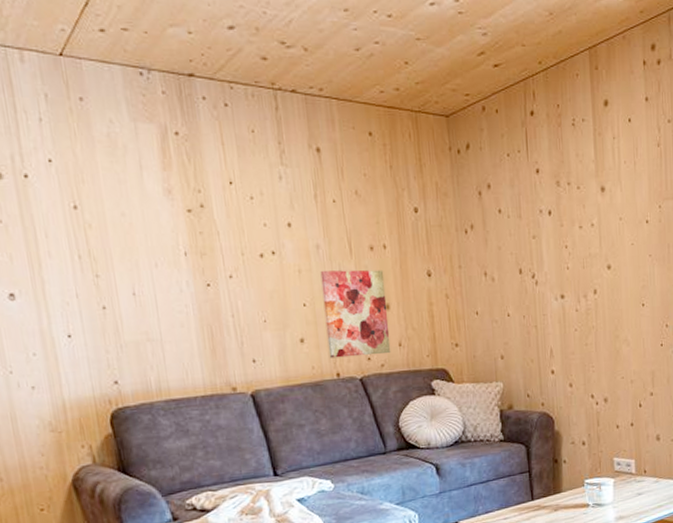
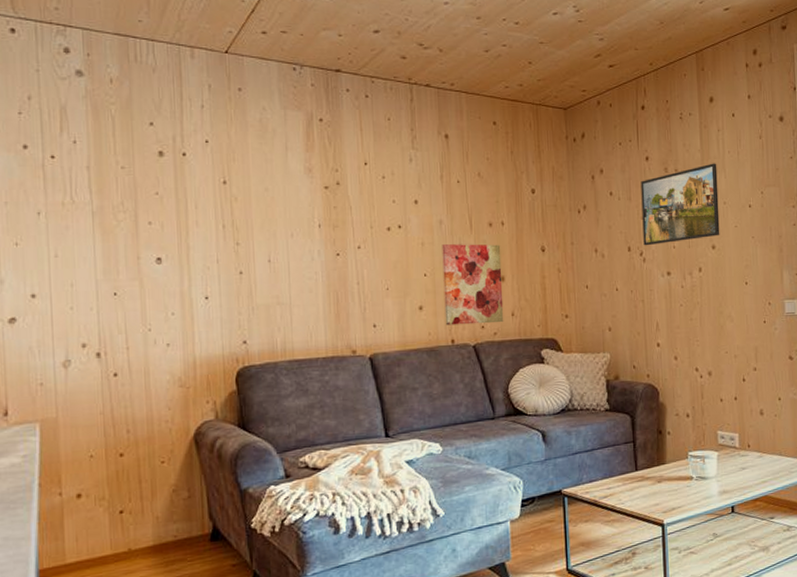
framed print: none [531,175,616,268] -> present [641,163,720,246]

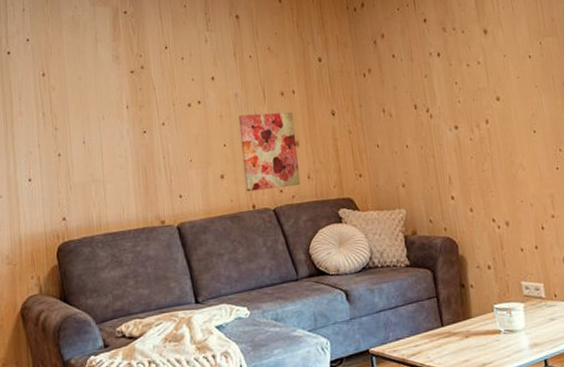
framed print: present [641,163,720,246] -> none [421,19,503,103]

